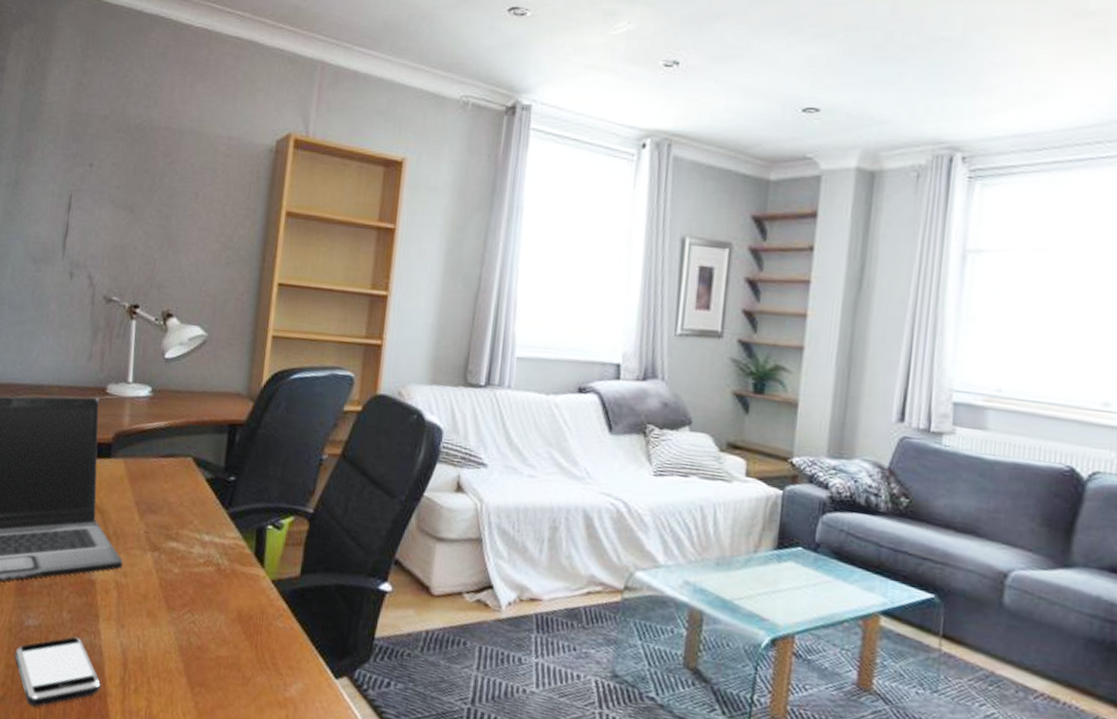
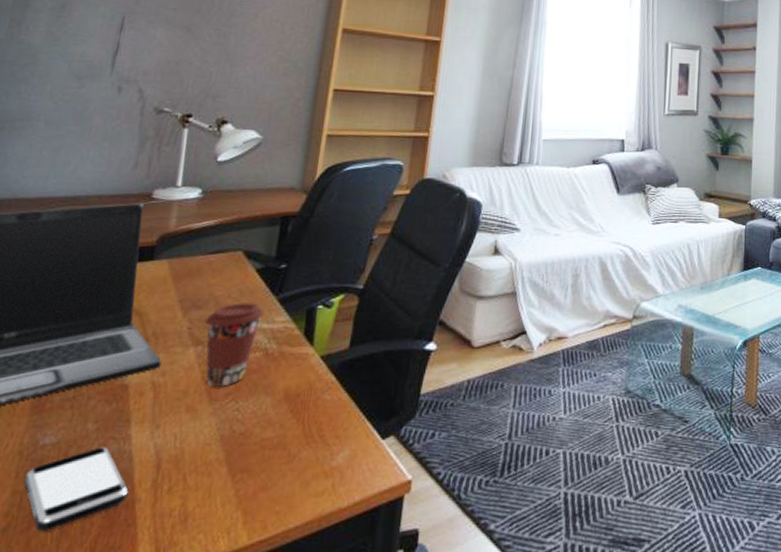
coffee cup: none [160,512,215,597] -> present [205,303,264,387]

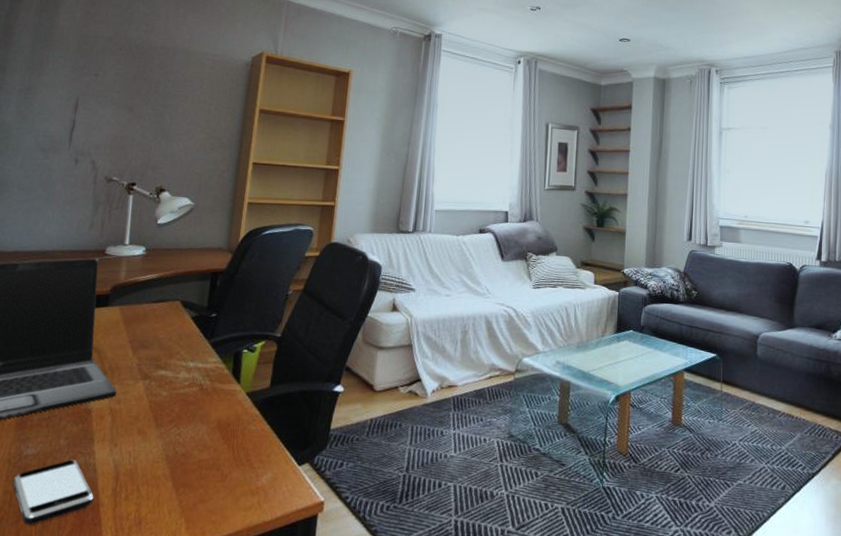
coffee cup: present [205,303,264,387] -> none [151,345,199,415]

